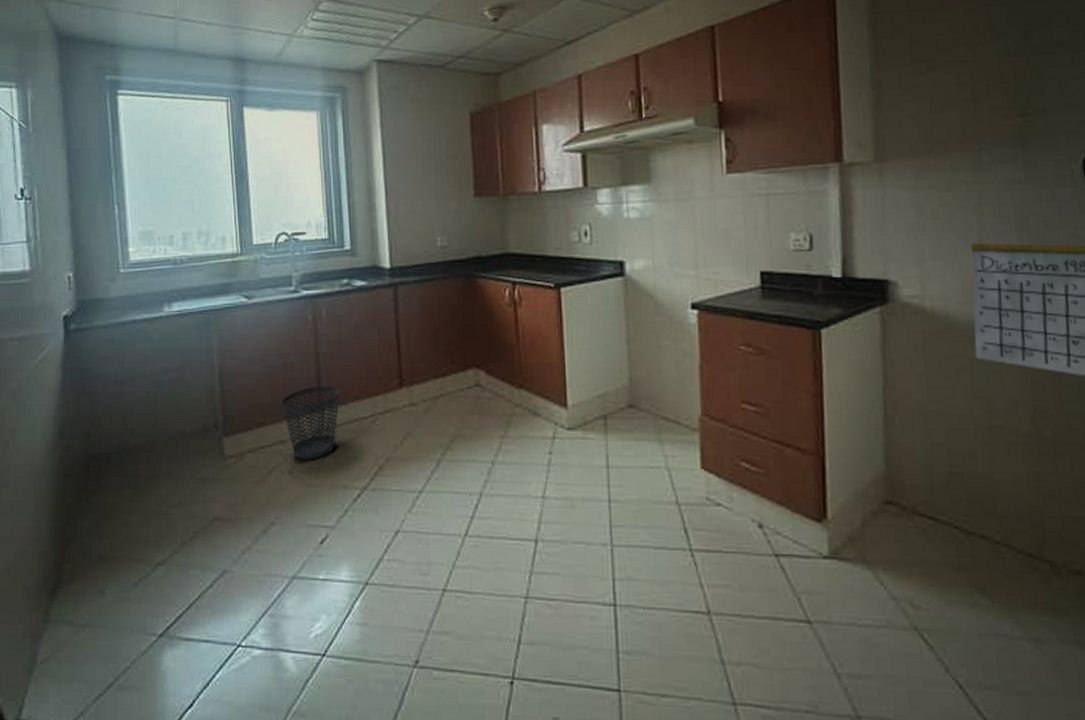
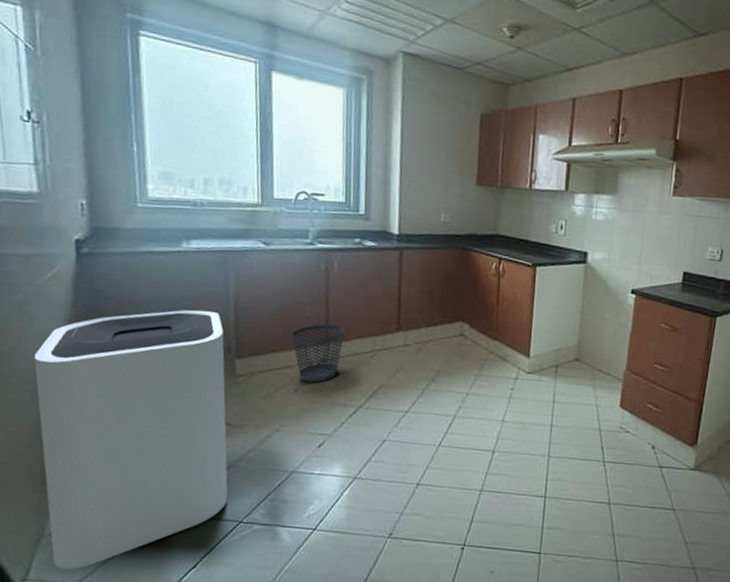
trash can: none [26,382,223,708] -> present [34,310,228,570]

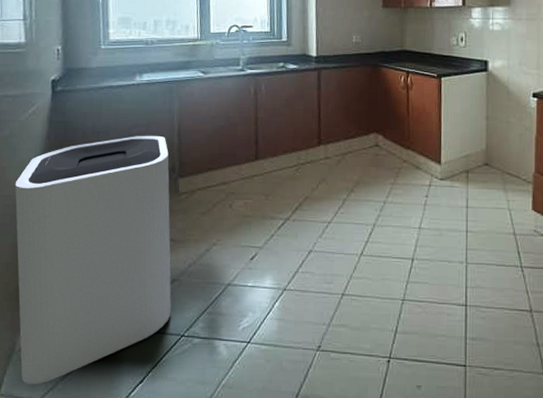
wastebasket: present [291,324,346,382] -> none [226,142,273,197]

